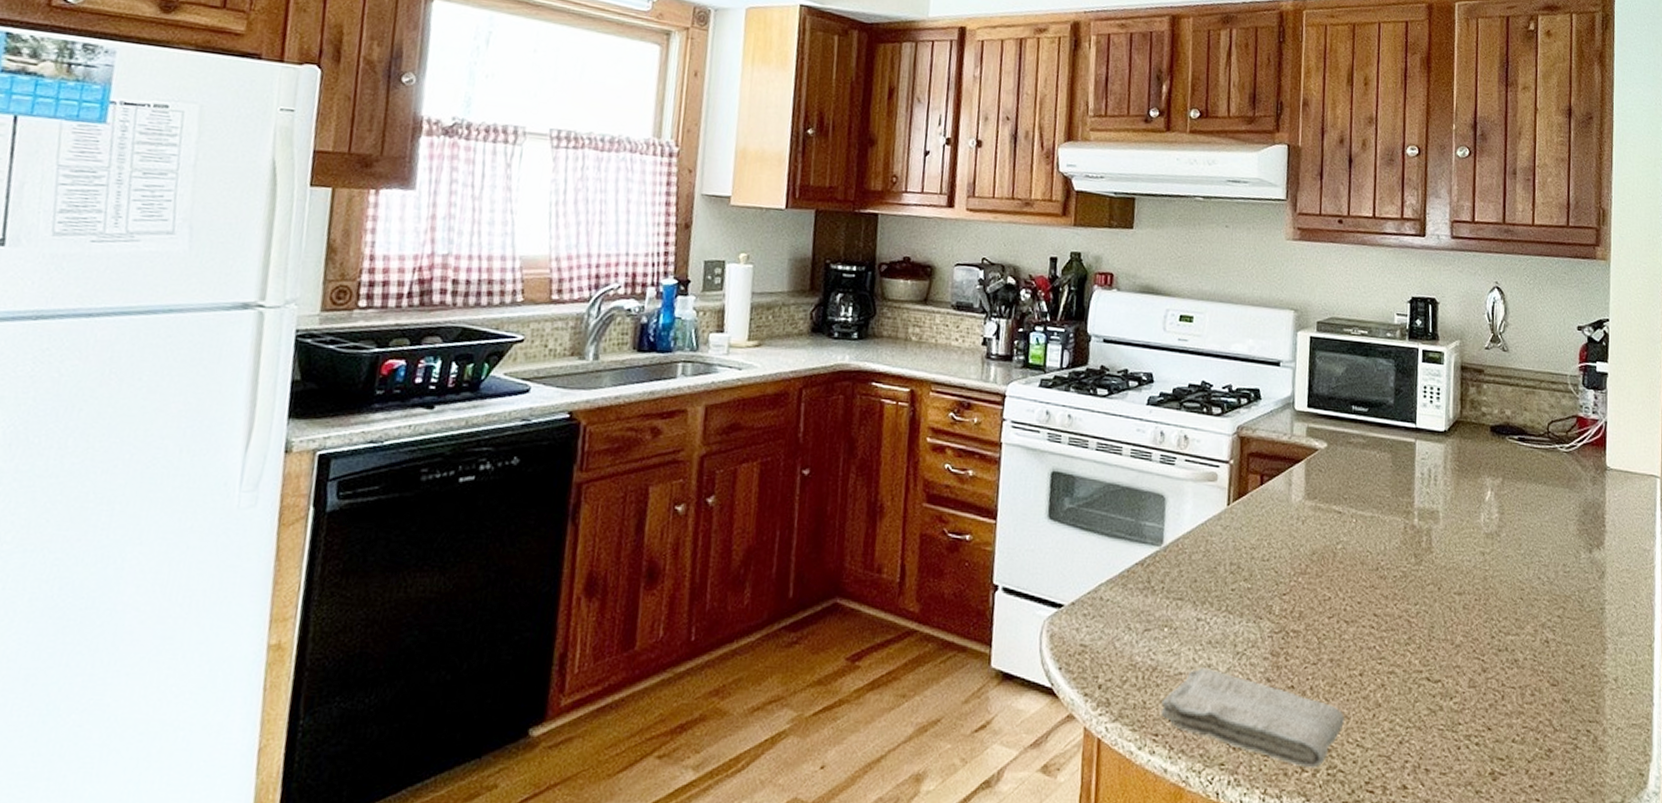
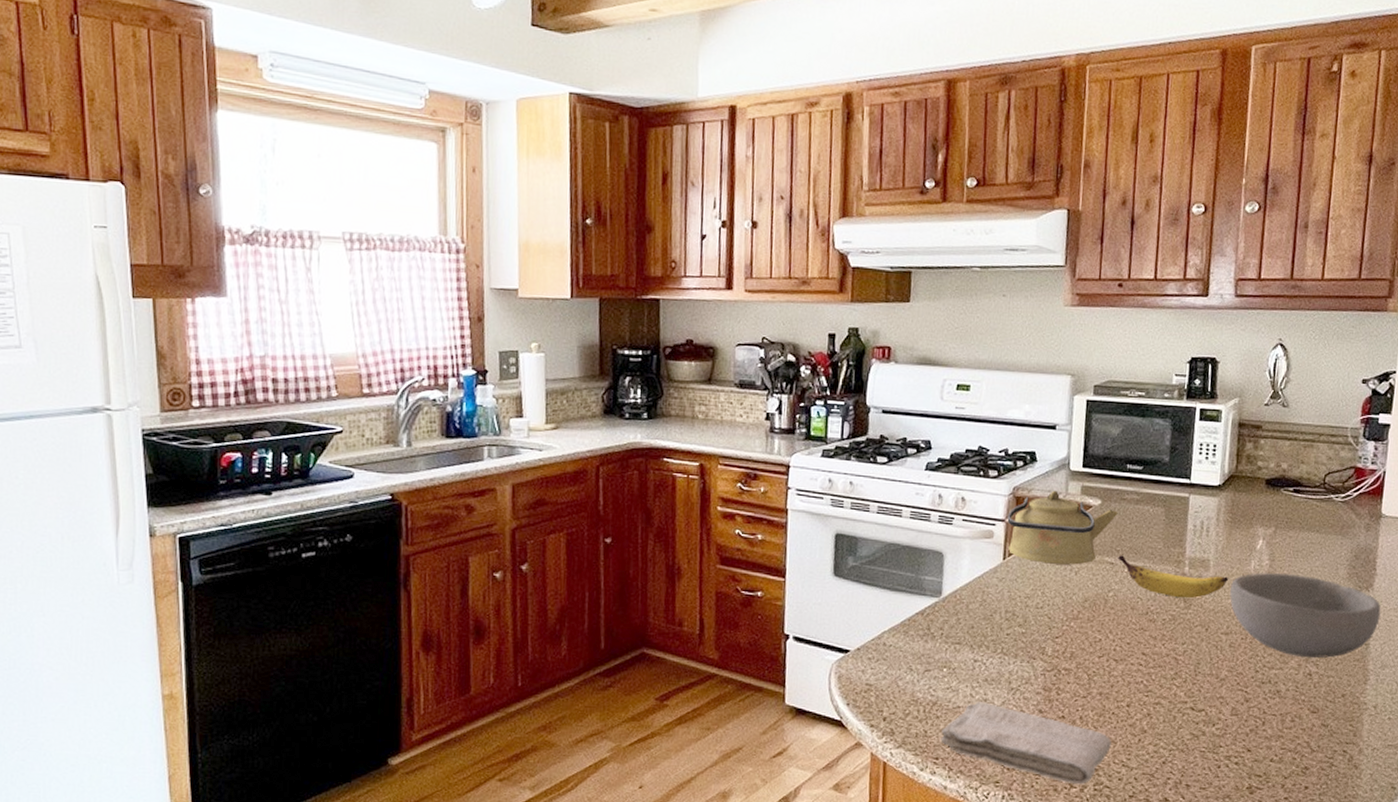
kettle: none [1231,431,1344,513] -> present [1007,490,1118,565]
banana: none [1345,503,1459,553] -> present [1118,555,1229,599]
bowl: none [1461,527,1614,624] -> present [1230,573,1381,659]

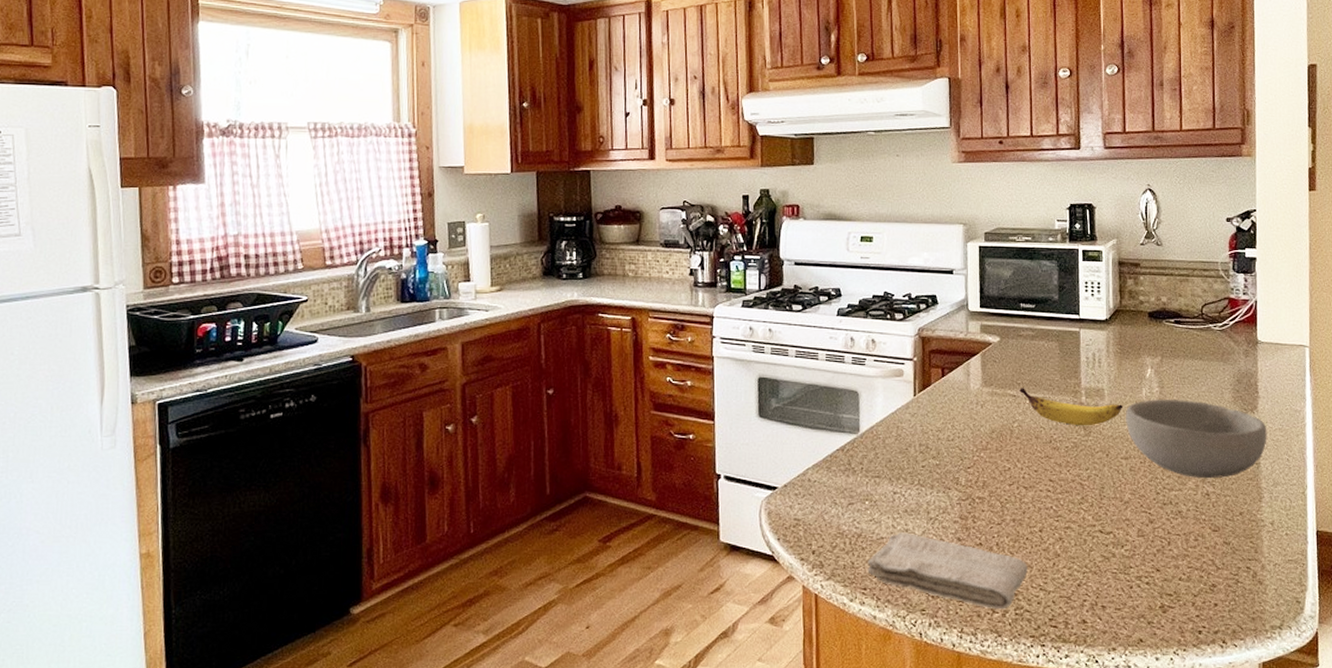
kettle: present [1007,490,1118,565] -> none [915,330,1016,398]

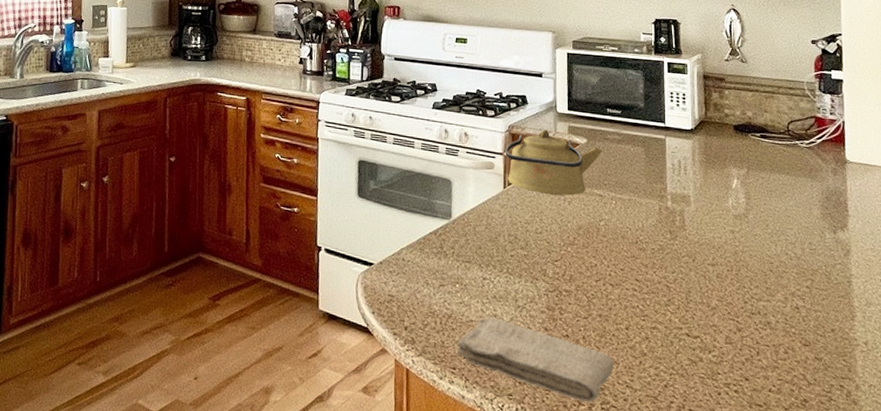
kettle: none [915,330,1016,398] -> present [505,129,603,196]
banana: present [1019,388,1124,426] -> none [606,188,710,231]
bowl: present [1126,399,1267,479] -> none [712,209,859,293]

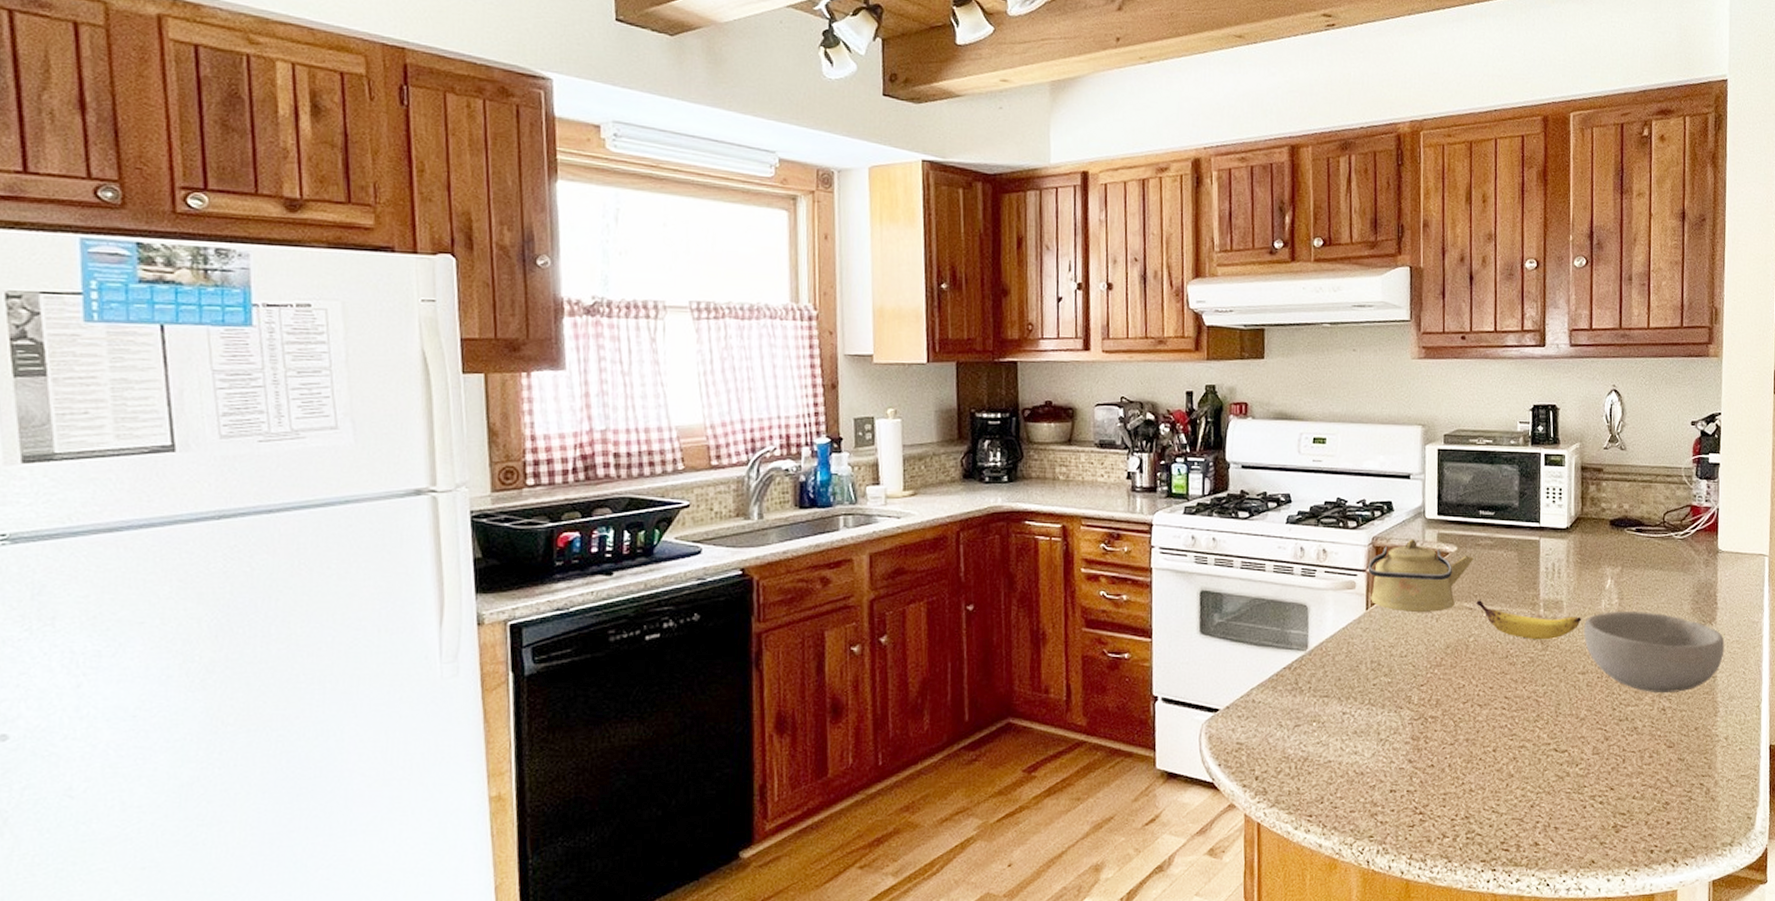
washcloth: present [457,317,614,403] -> none [1313,755,1480,834]
banana: none [606,188,710,231] -> present [1476,600,1582,640]
bowl: none [712,209,859,293] -> present [1584,612,1725,694]

